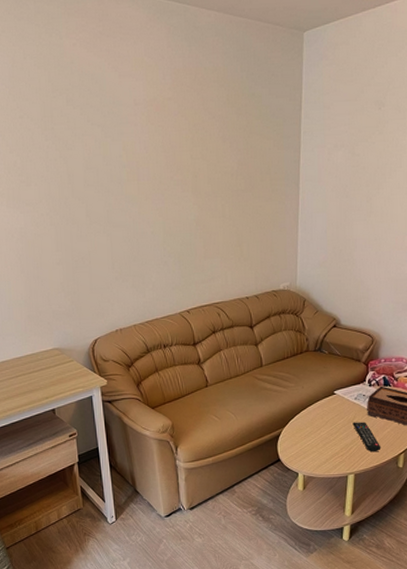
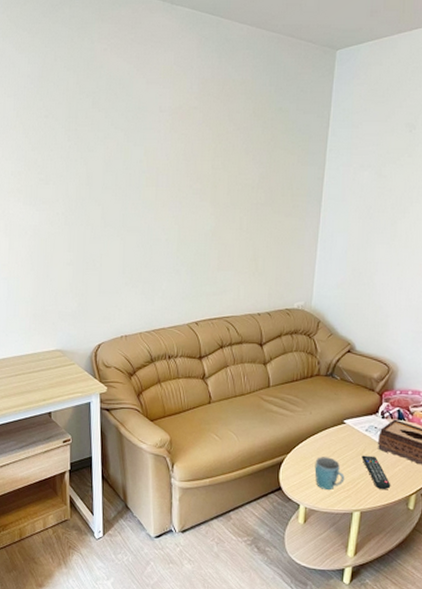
mug: none [310,427,338,458] -> present [314,456,345,491]

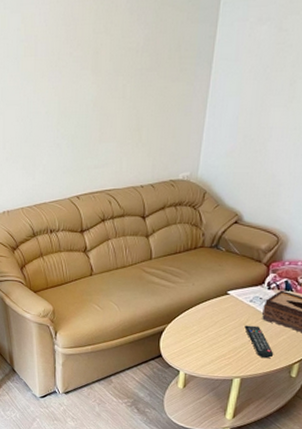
mug: present [314,456,345,491] -> none [195,326,226,358]

